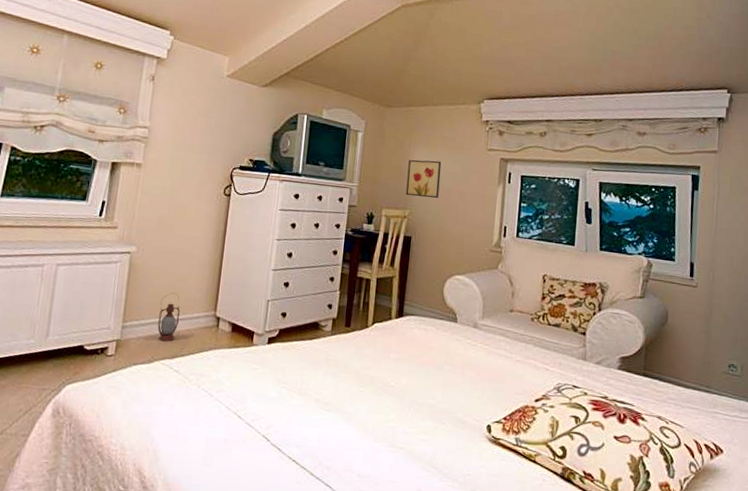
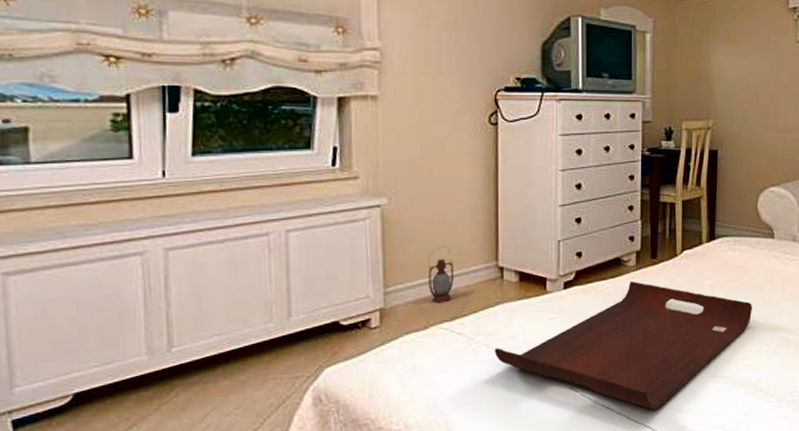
serving tray: none [203,344,433,471] -> present [494,280,753,410]
wall art: present [405,160,442,199] -> none [707,59,746,104]

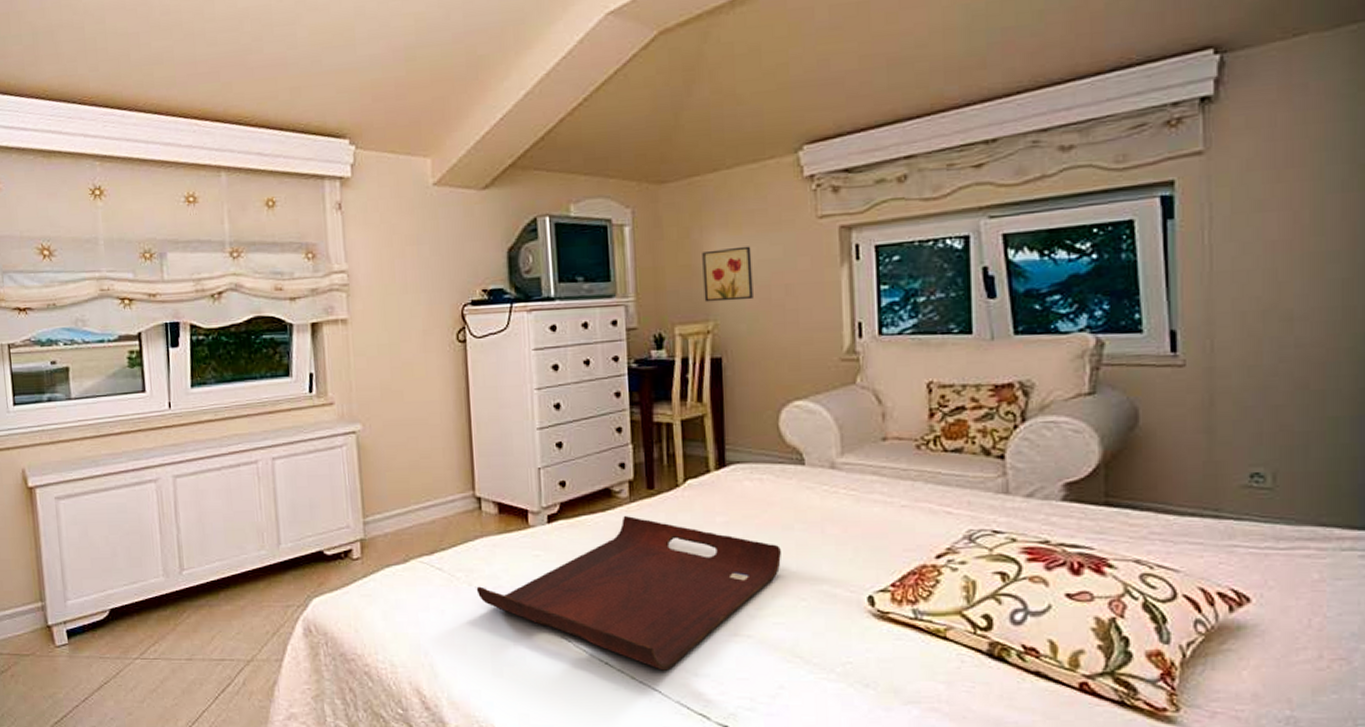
lantern: present [428,246,453,303] -> none [404,474,431,535]
wall art: none [707,59,746,104] -> present [702,246,753,302]

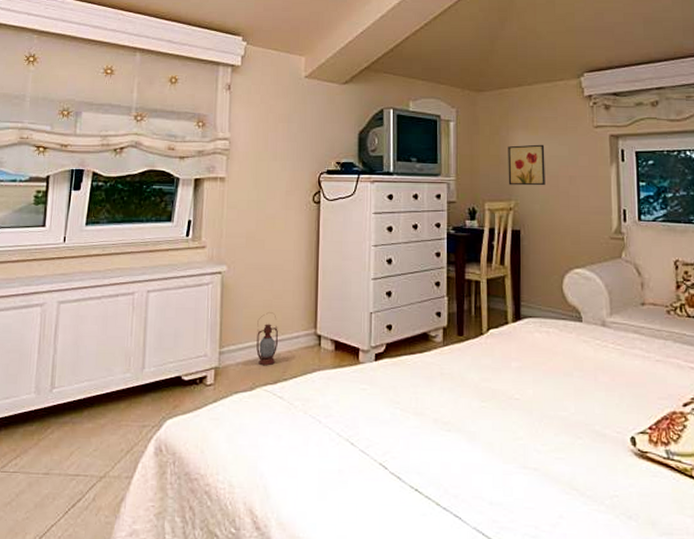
lantern: none [404,474,431,535] -> present [256,312,278,366]
serving tray: present [476,515,782,671] -> none [310,357,564,499]

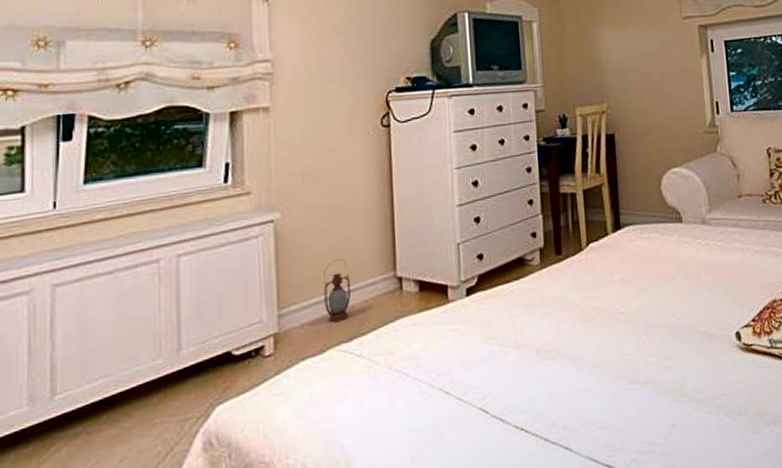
wall art: present [508,144,545,186] -> none [596,40,637,87]

